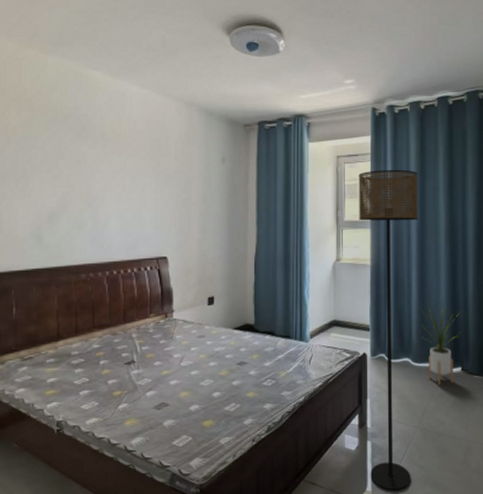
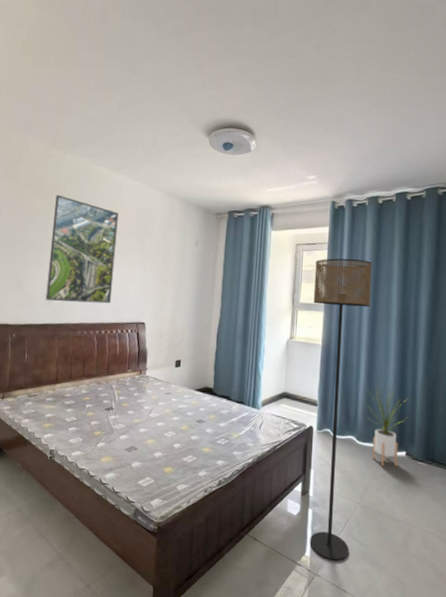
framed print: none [35,107,124,240] -> present [45,194,119,304]

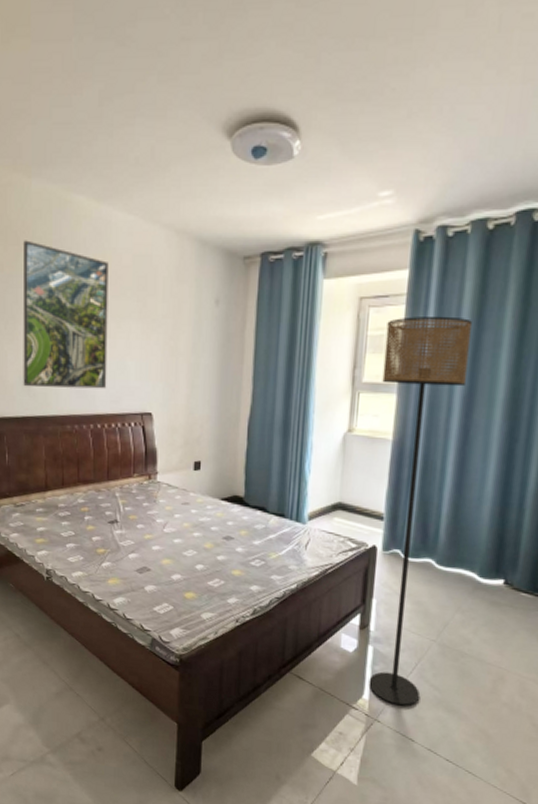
house plant: present [367,387,408,467] -> none [452,495,512,598]

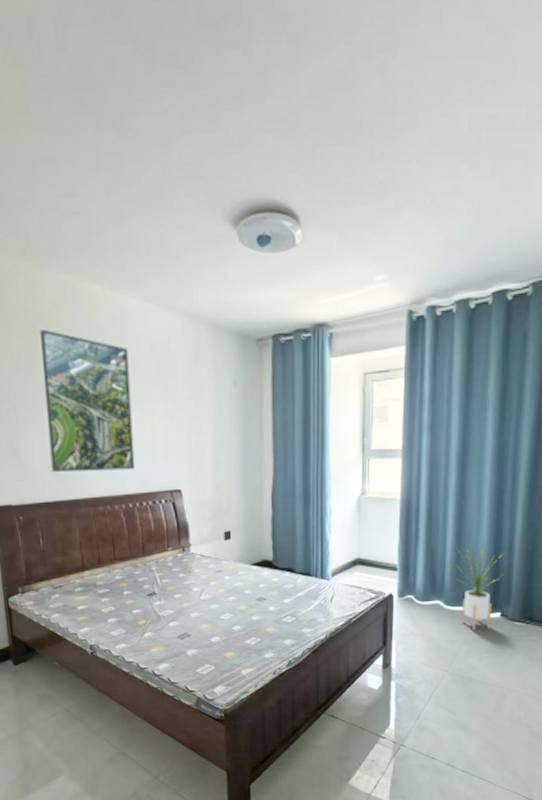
floor lamp: present [369,316,472,706] -> none [388,386,461,730]
house plant: none [452,495,512,598] -> present [456,542,504,631]

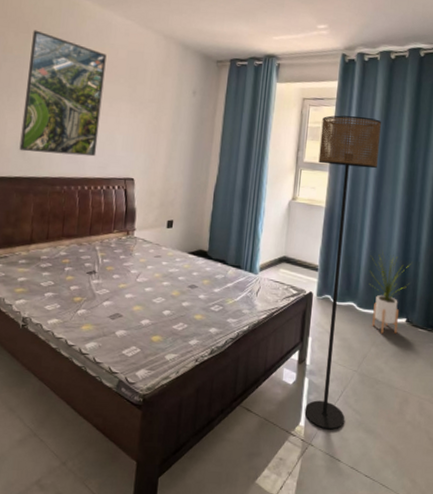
floor lamp: none [388,386,461,730] -> present [304,115,381,430]

